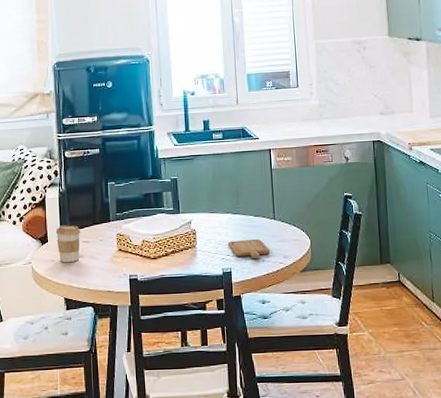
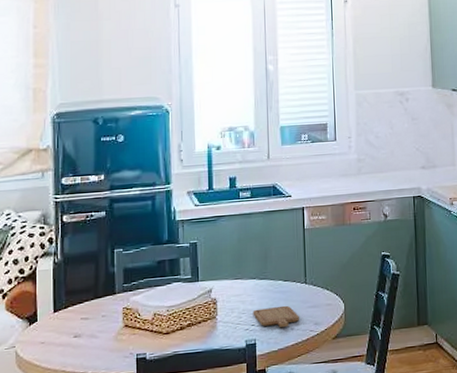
coffee cup: present [55,225,81,263] -> none [47,300,79,344]

